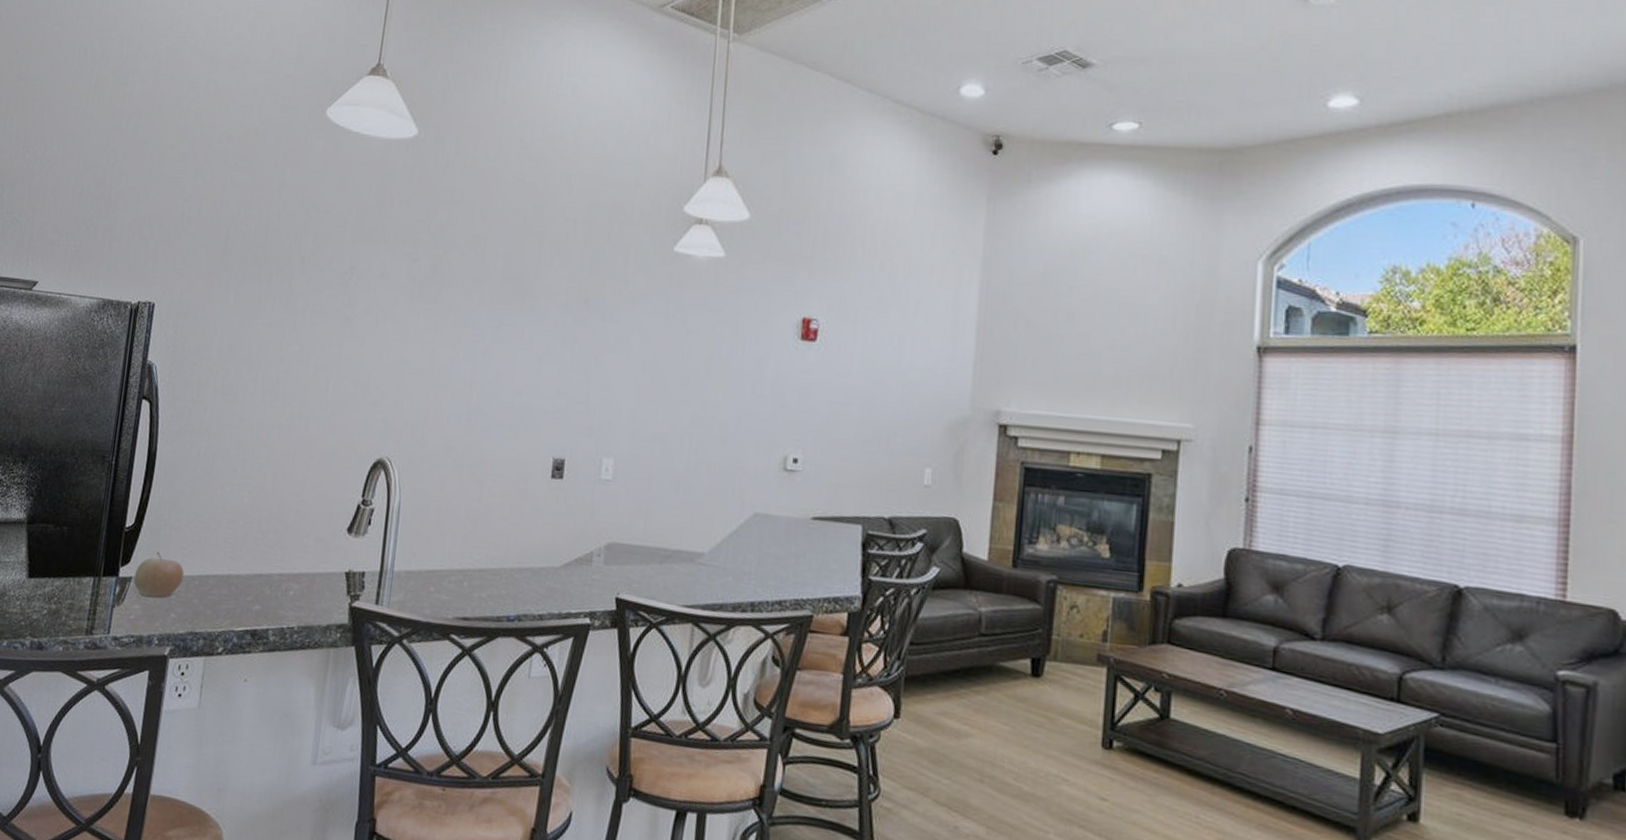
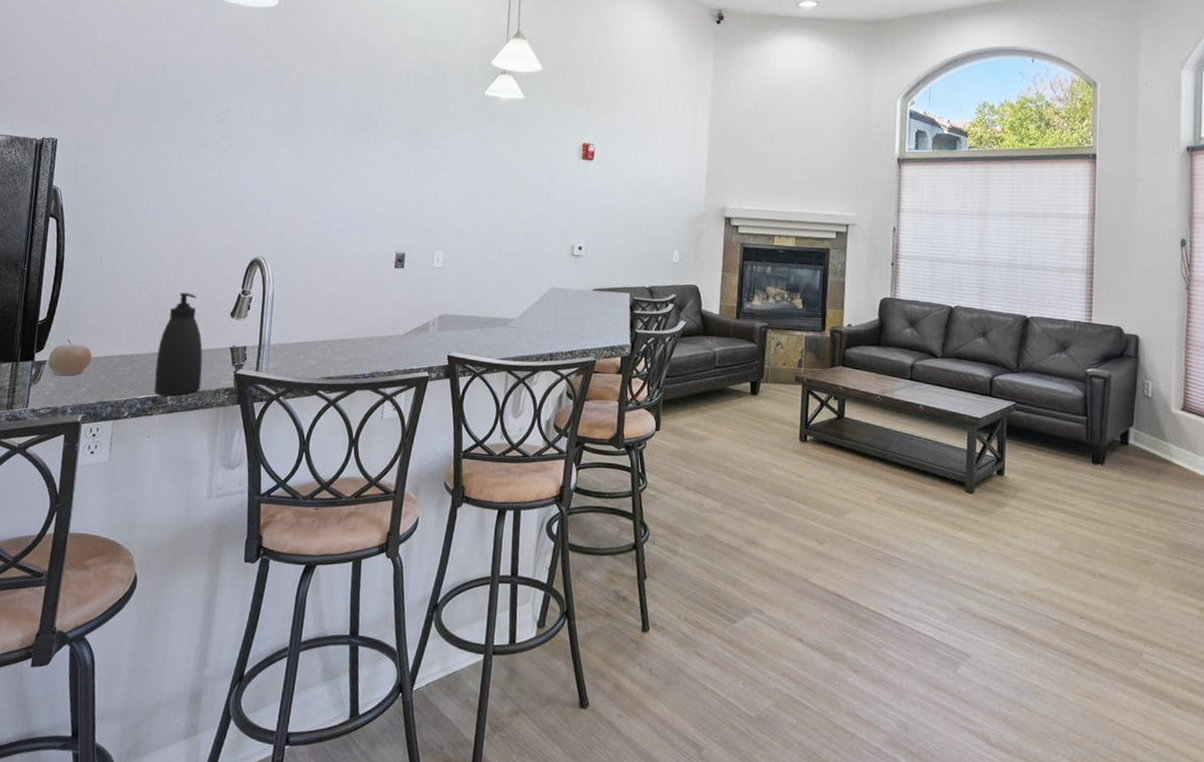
soap dispenser: none [253,499,313,630] -> present [154,292,203,395]

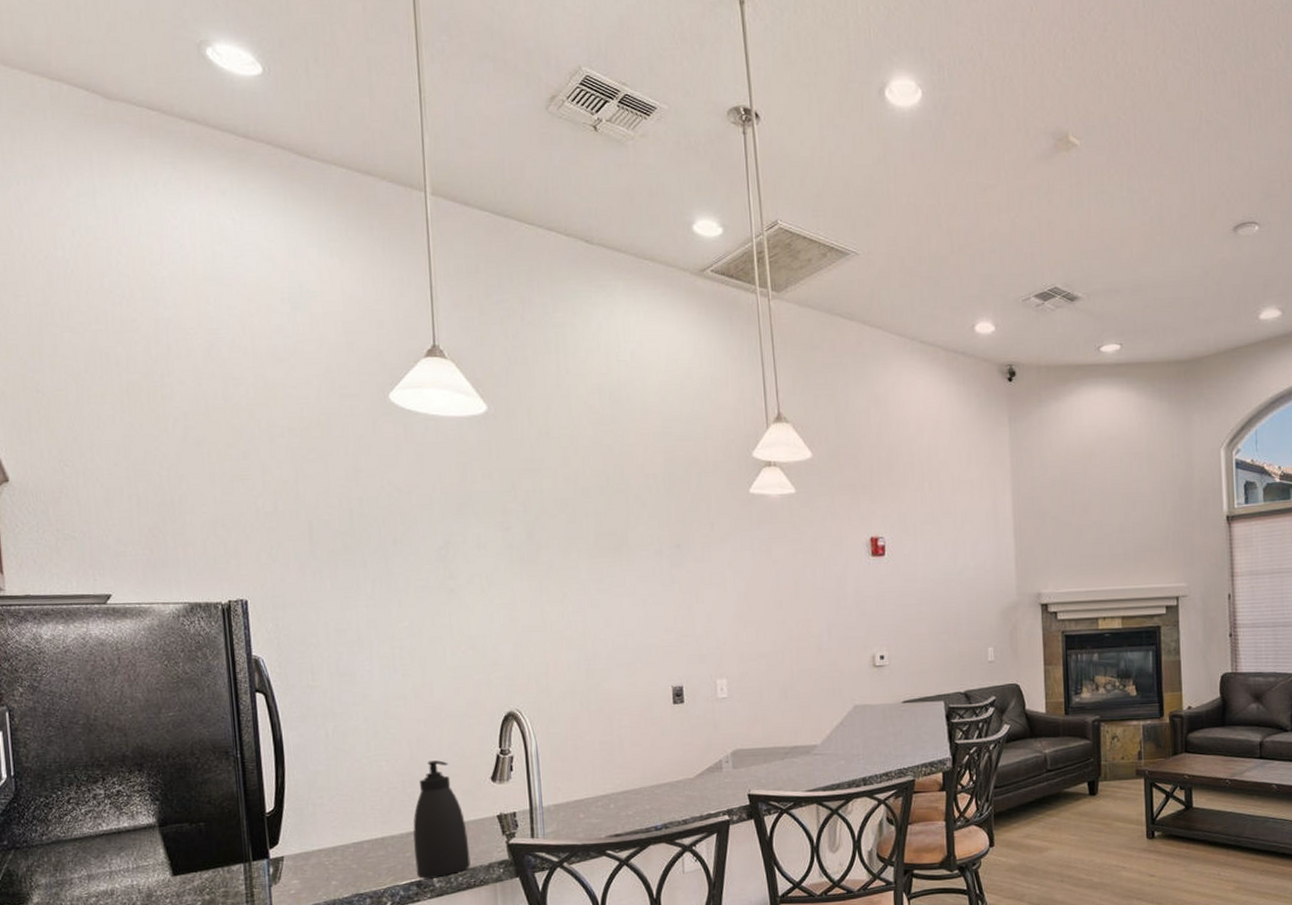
fruit: present [48,339,93,377] -> none [285,829,338,872]

